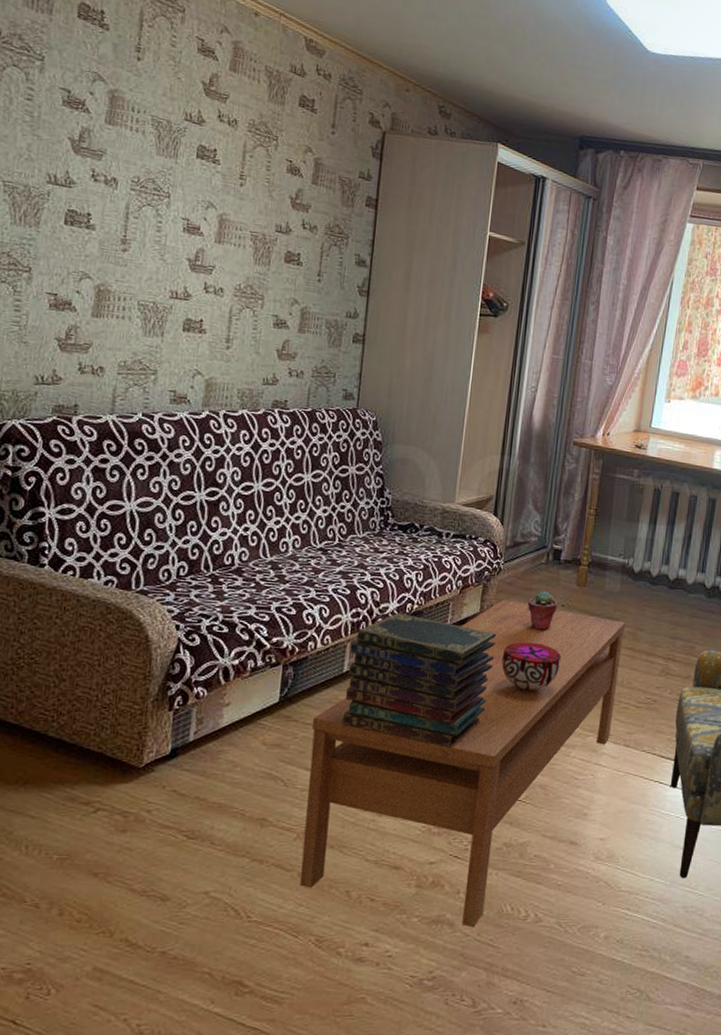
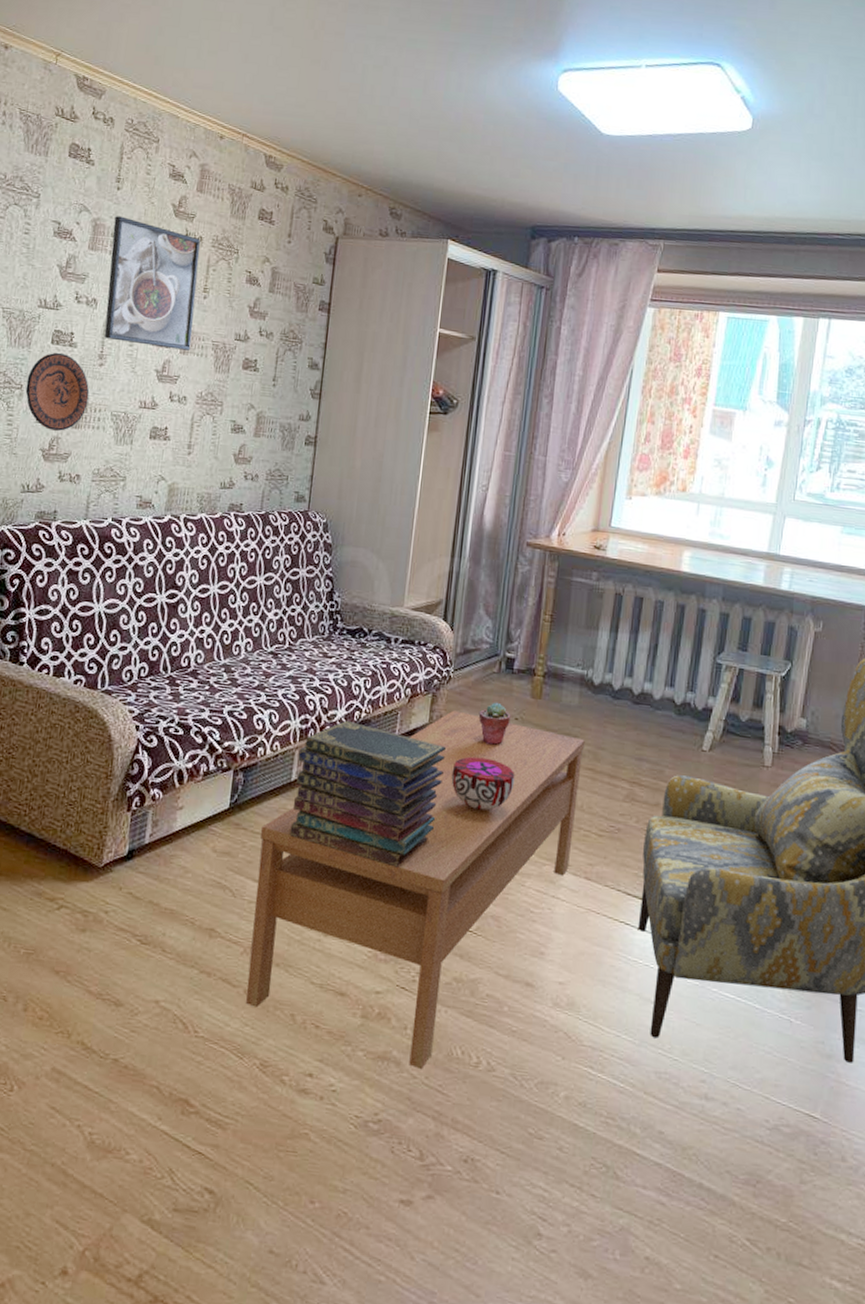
decorative plate: none [35,233,112,320] -> present [25,352,90,431]
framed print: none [127,89,235,240] -> present [104,216,200,351]

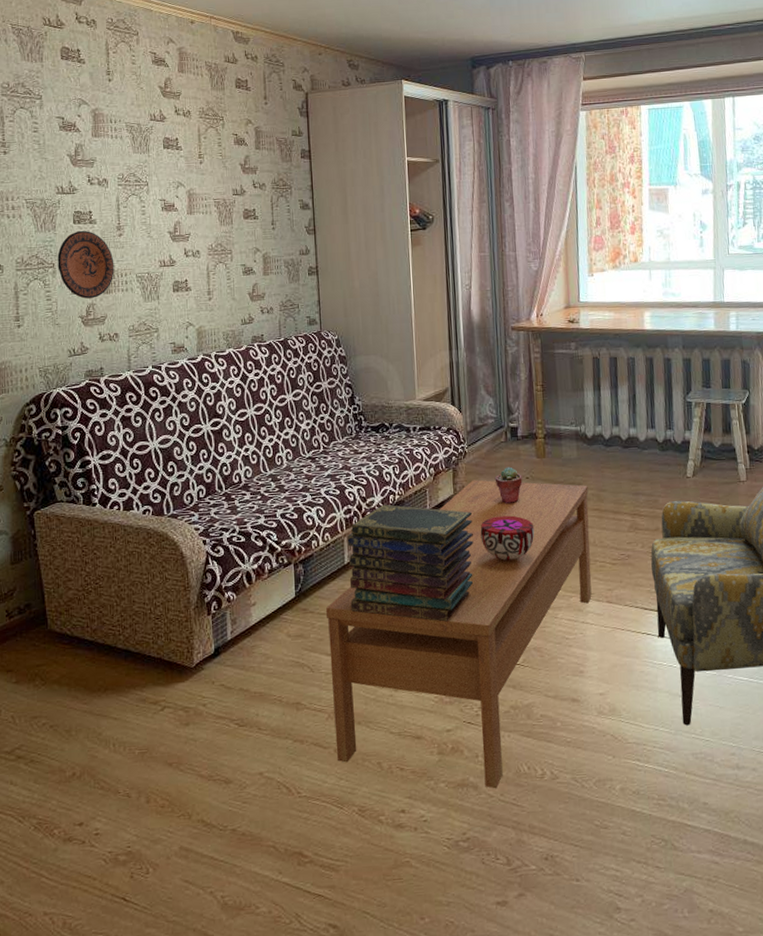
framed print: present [104,216,200,351] -> none [111,104,196,212]

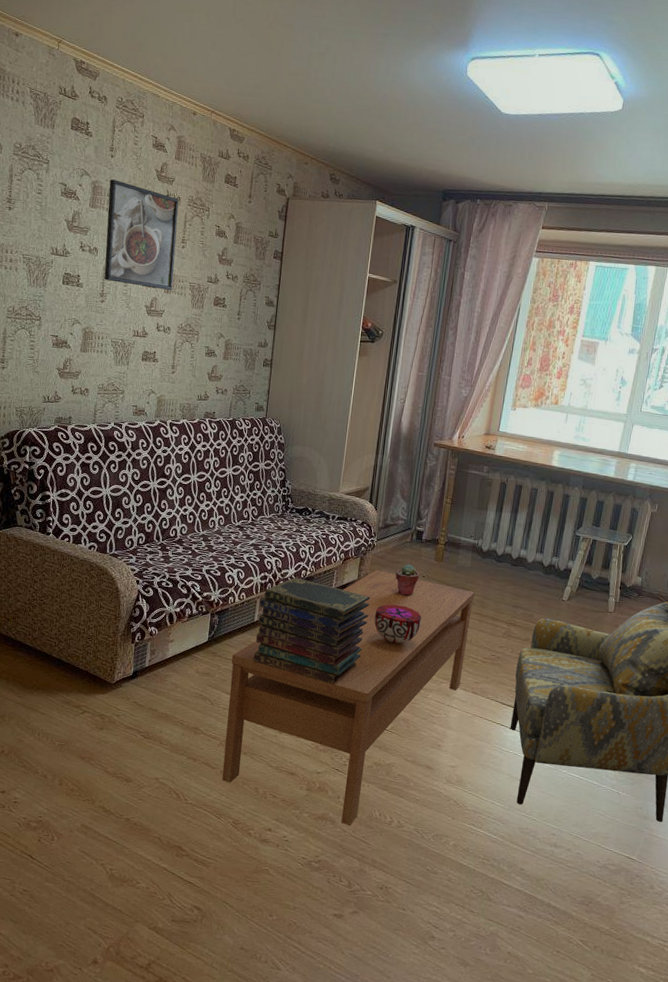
decorative plate: present [57,230,114,299] -> none [43,291,94,354]
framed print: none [111,104,196,212] -> present [104,179,179,290]

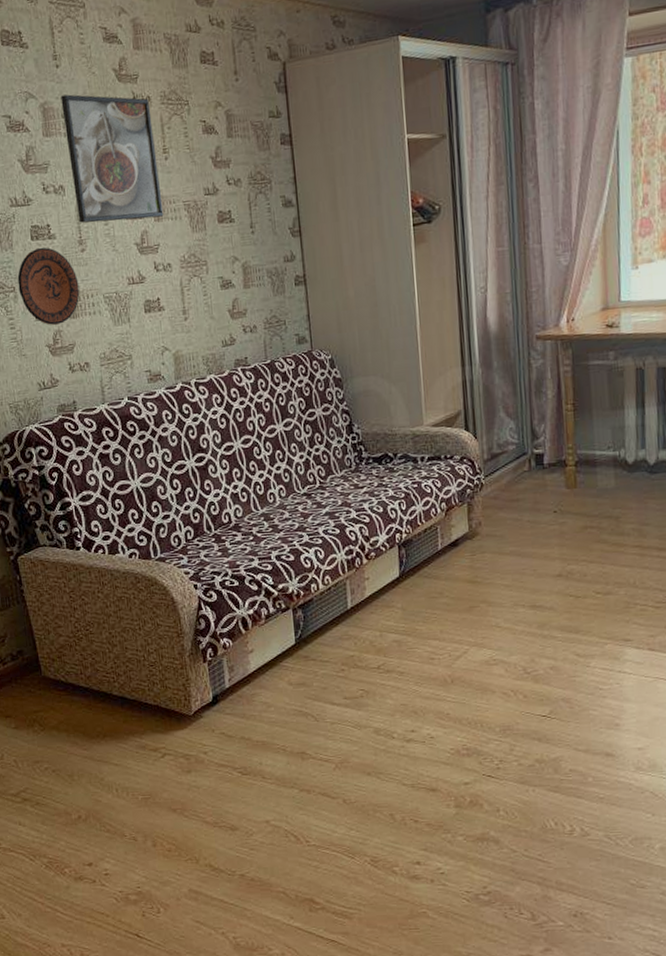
decorative plate: none [43,291,94,354] -> present [17,247,80,325]
coffee table: present [222,570,475,826] -> none [329,514,631,844]
book stack: present [253,577,370,685] -> none [349,543,492,671]
decorative bowl: present [374,604,422,644] -> none [500,554,564,604]
potted succulent: present [395,564,420,596] -> none [516,499,550,542]

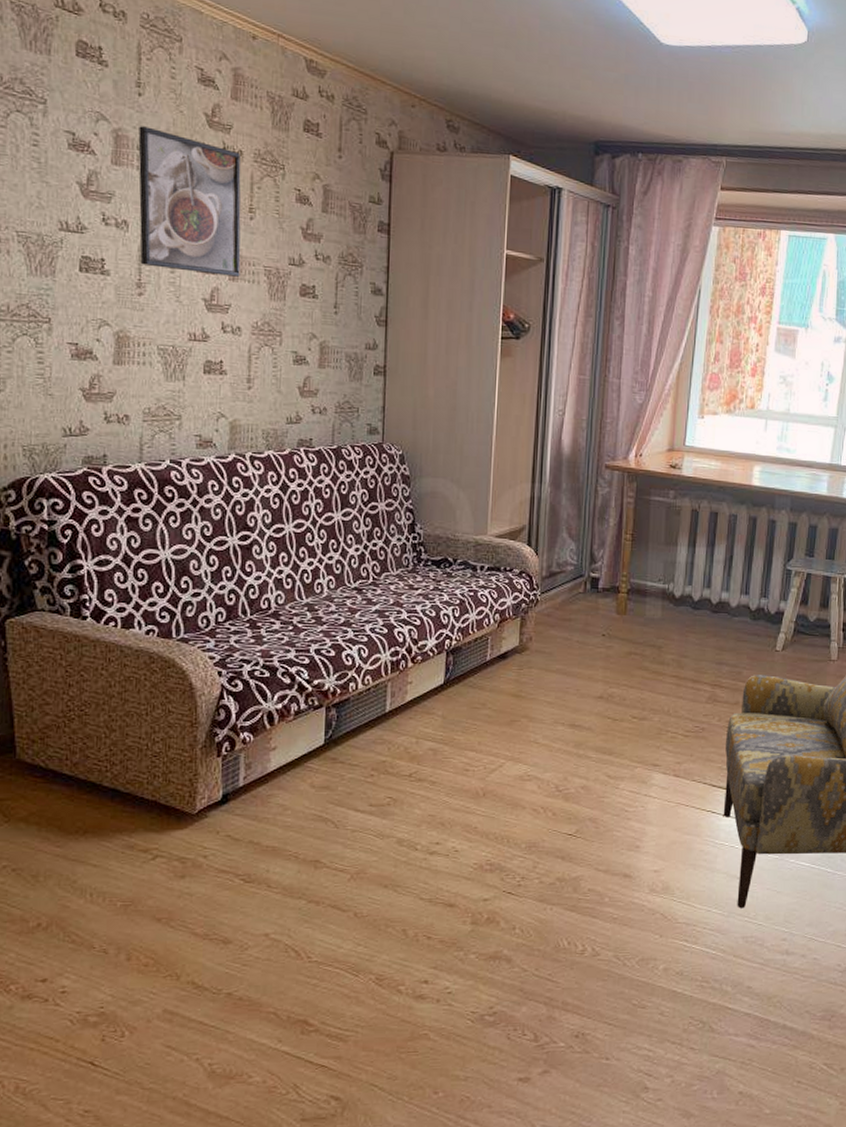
decorative plate: present [17,247,80,325] -> none [55,281,130,368]

